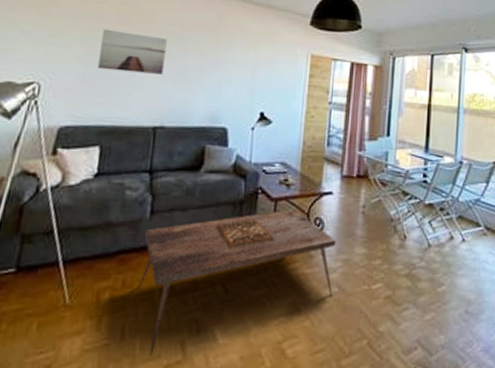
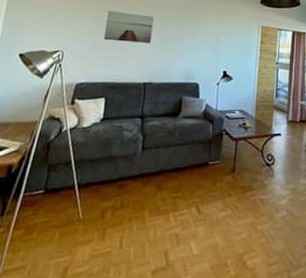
coffee table: present [138,209,336,355] -> none [133,147,285,262]

